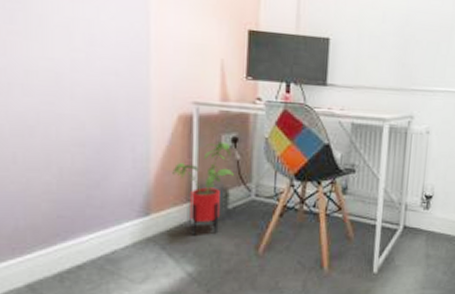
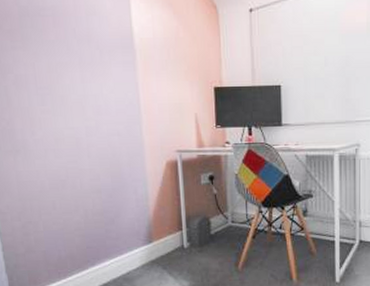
house plant: present [172,141,234,235] -> none [166,180,213,257]

